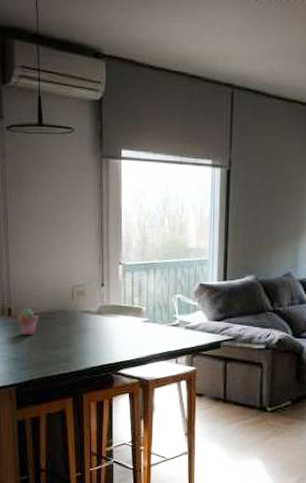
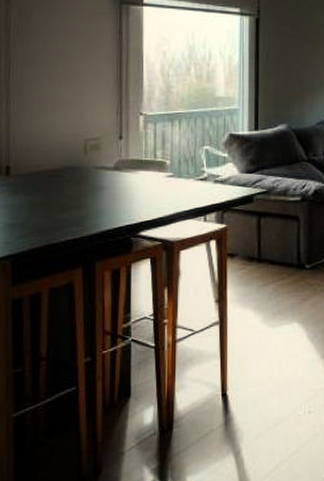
potted succulent: present [18,308,38,335] -> none [17,166,43,197]

